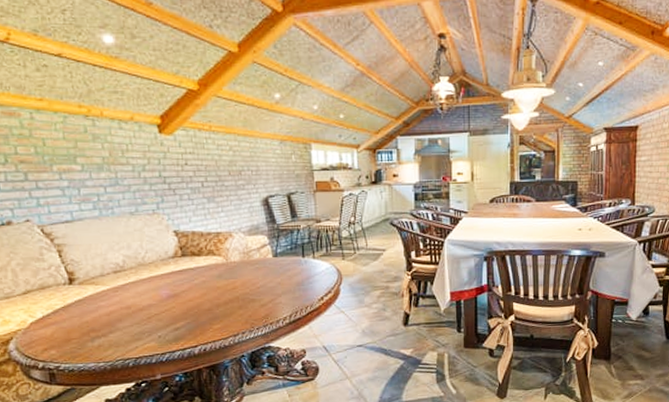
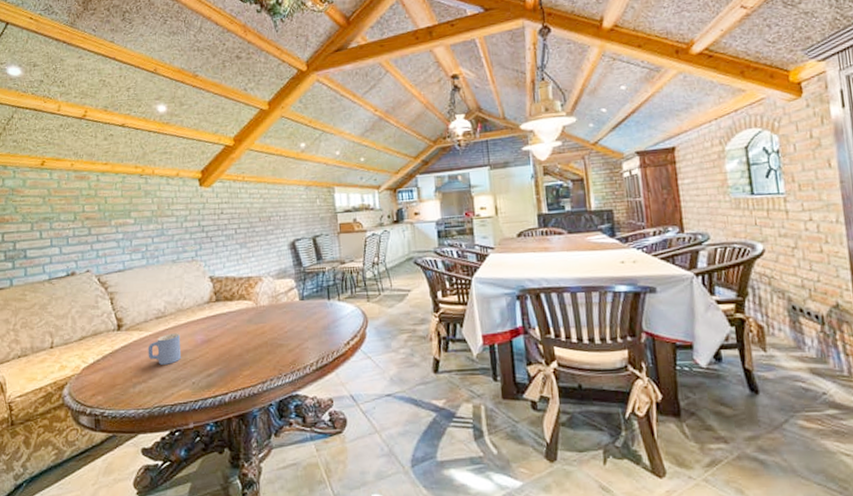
mug: none [106,288,144,319] -> present [147,333,181,365]

